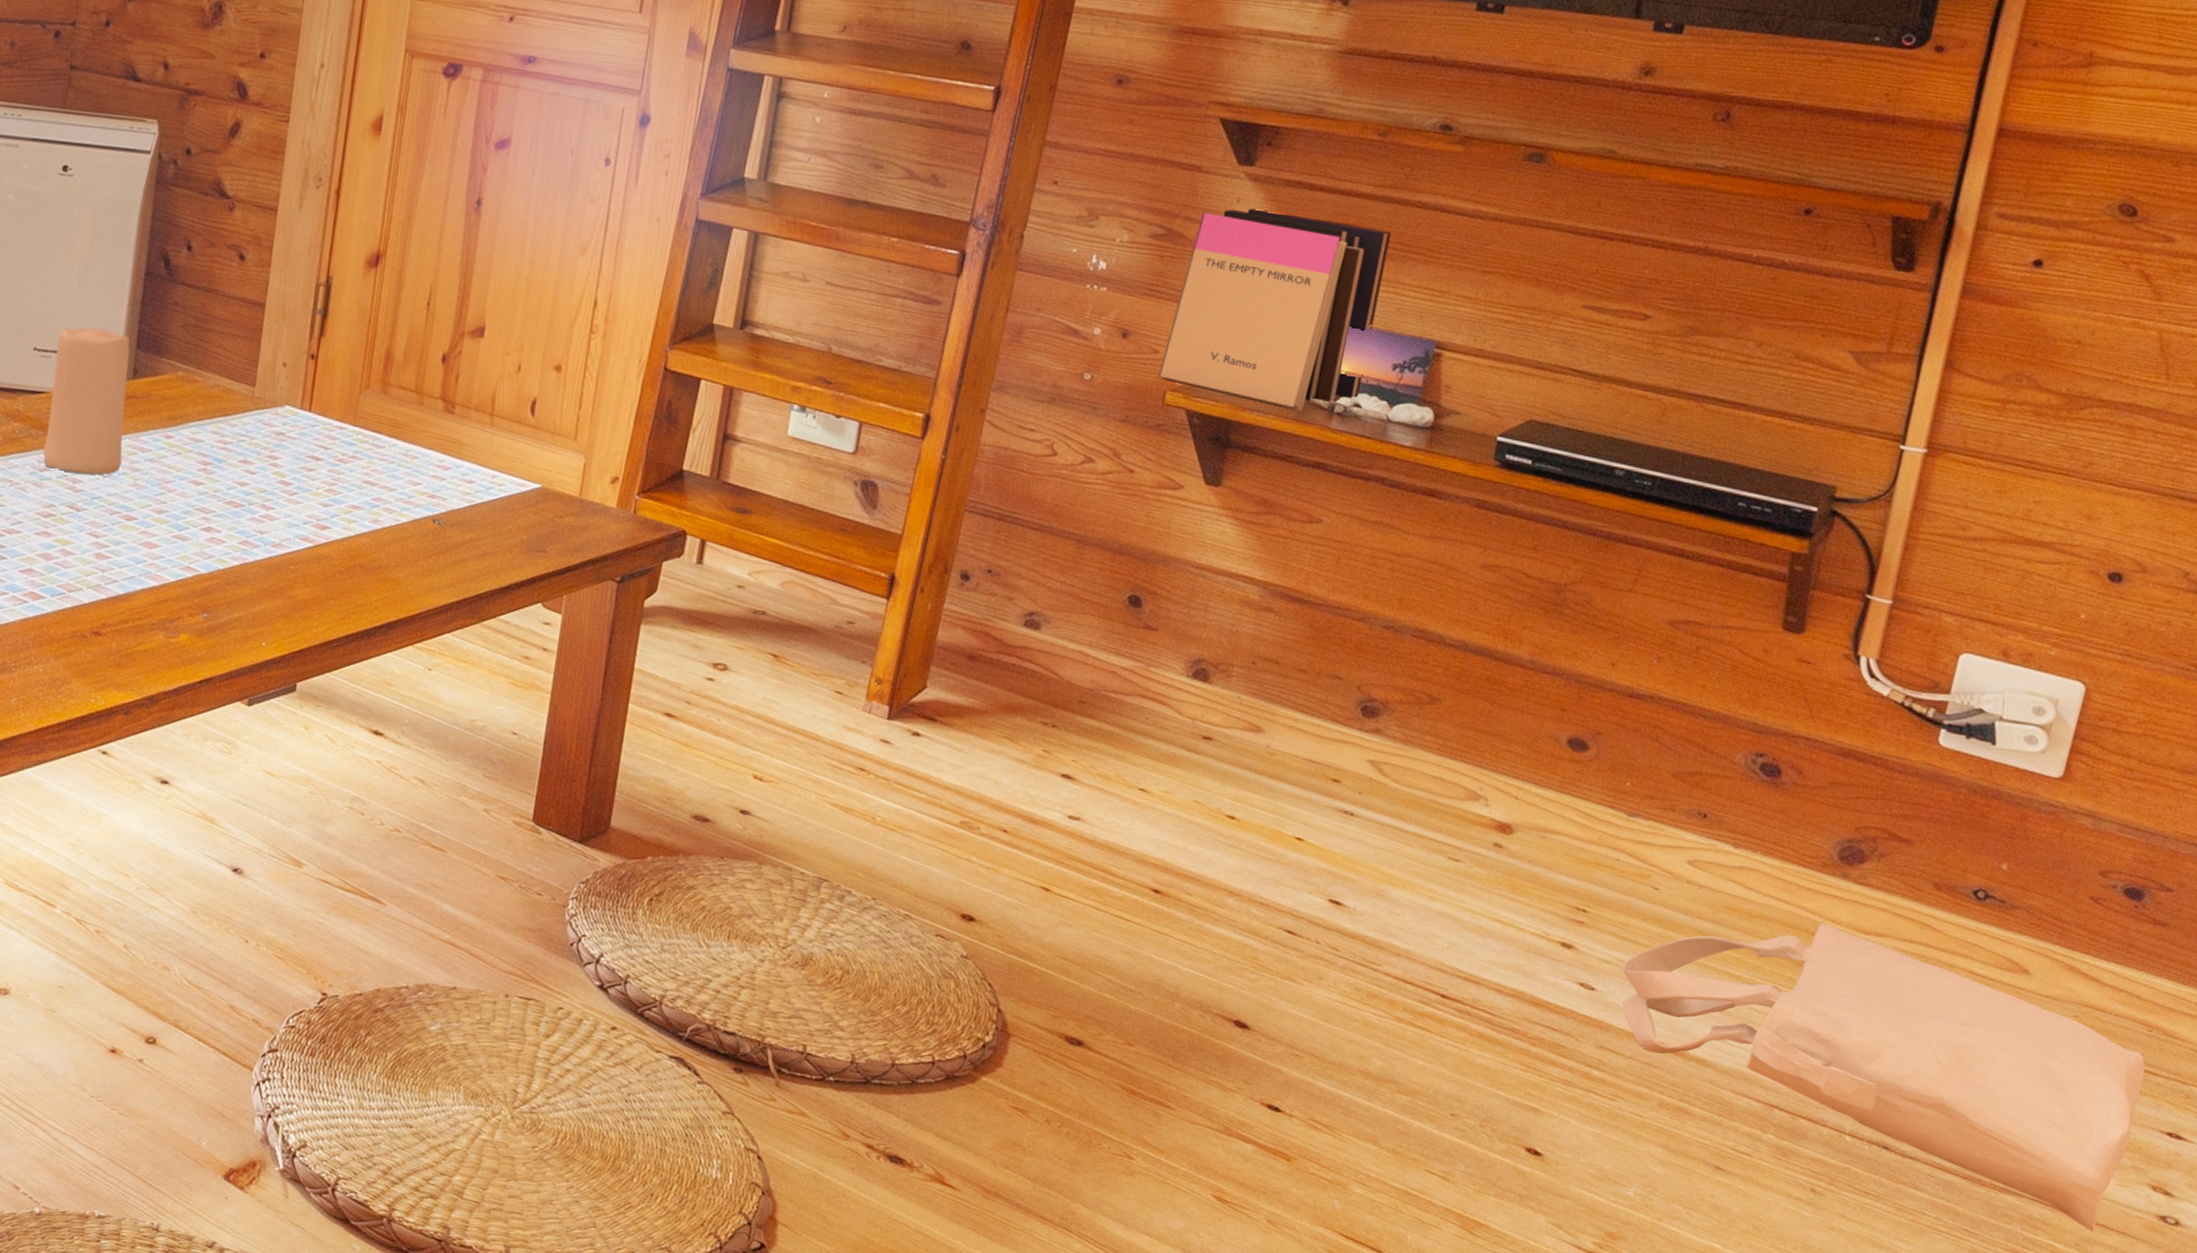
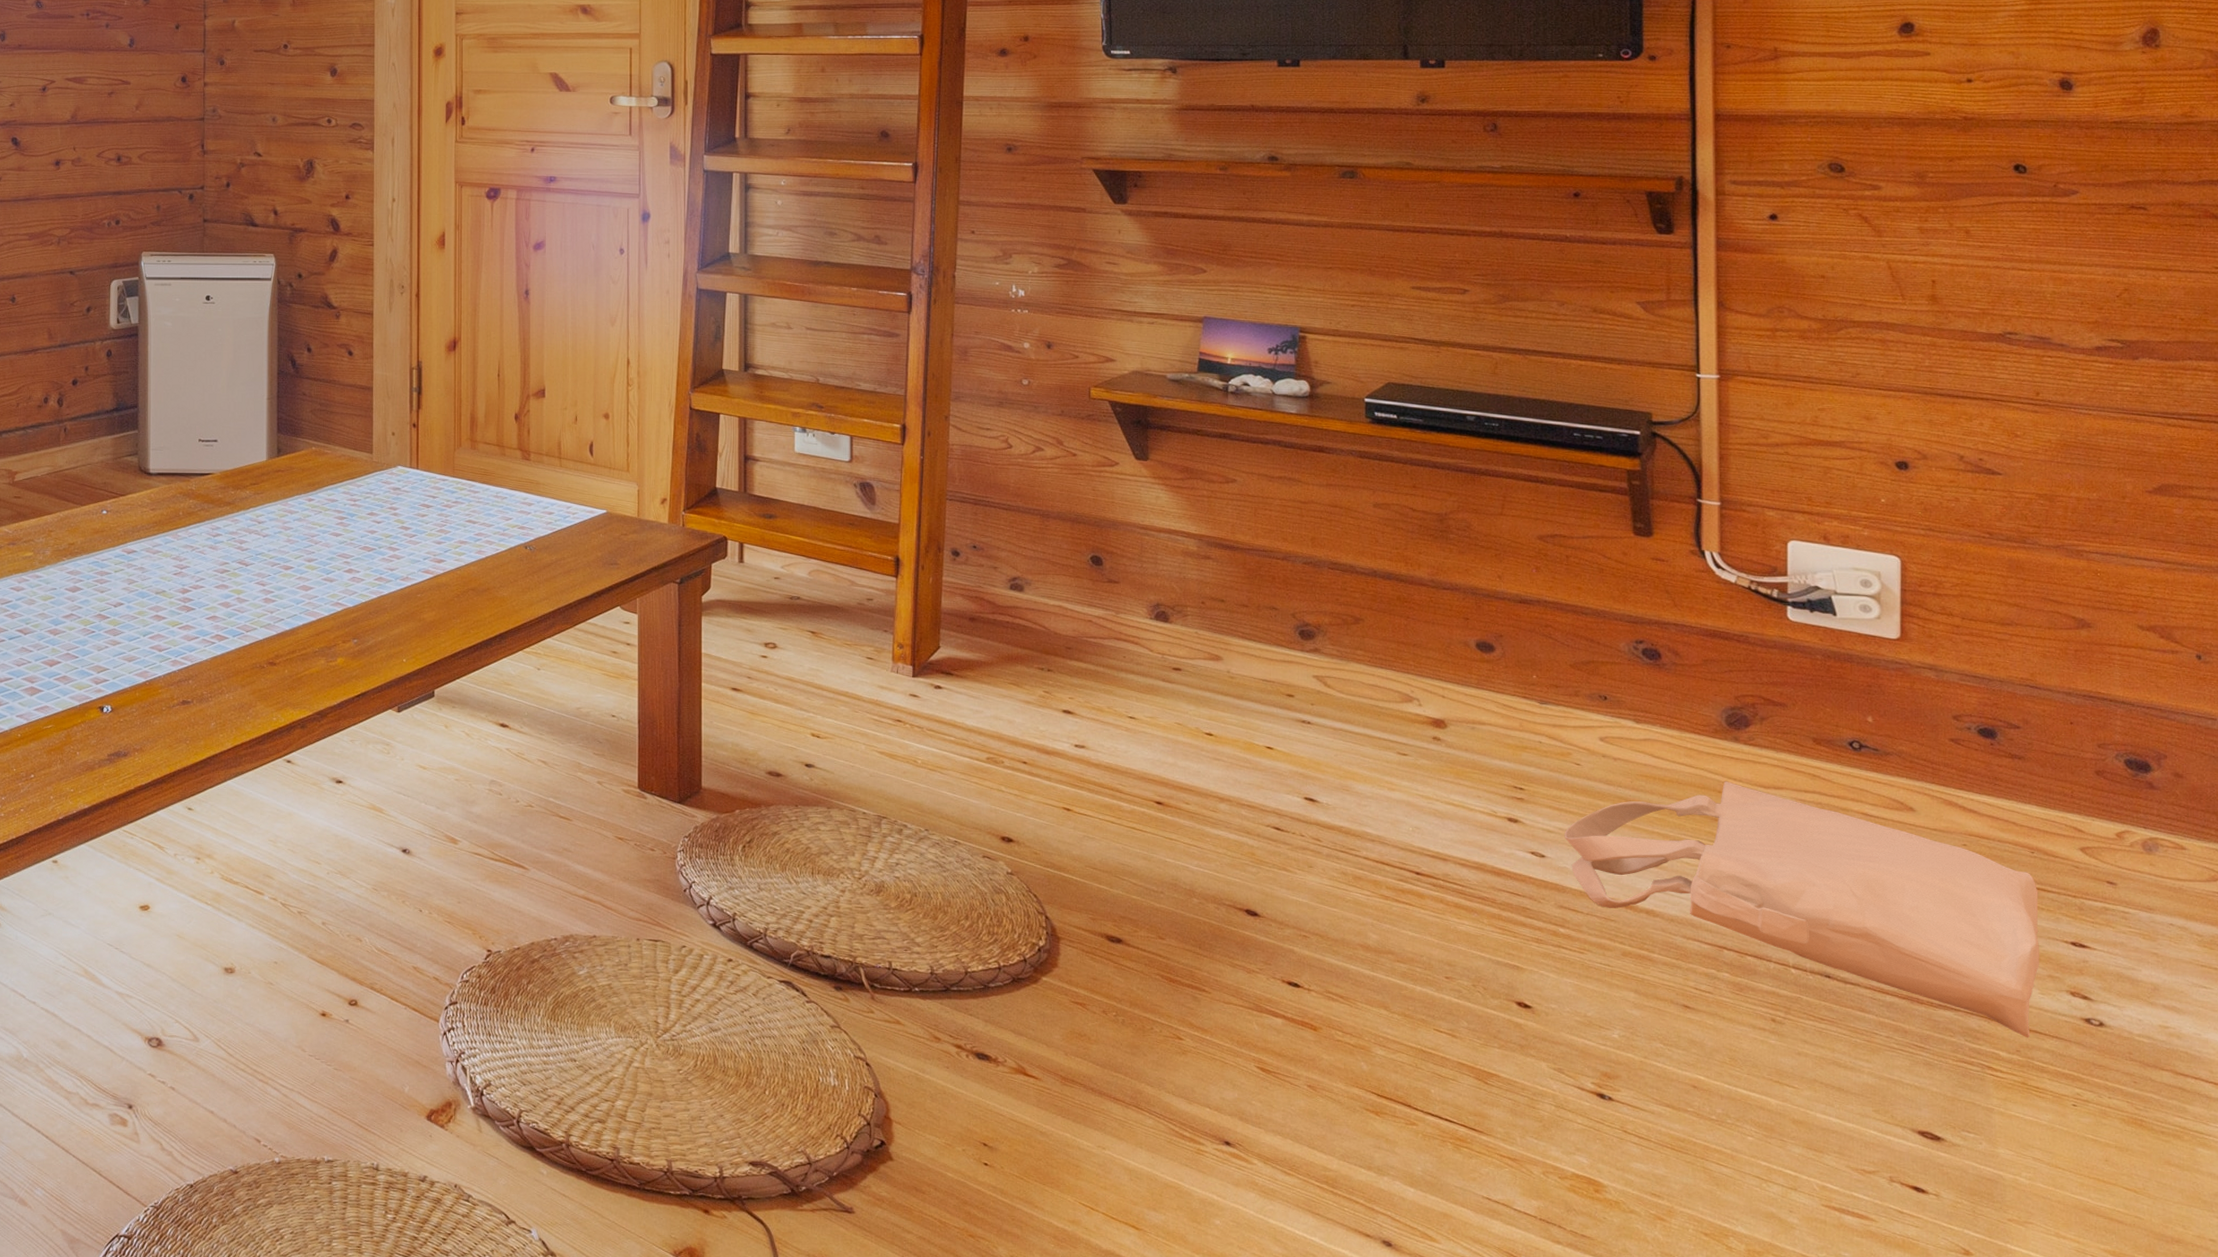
candle: present [42,327,130,475] -> none [214,419,276,536]
books: present [1157,208,1391,412] -> none [1081,237,1246,394]

